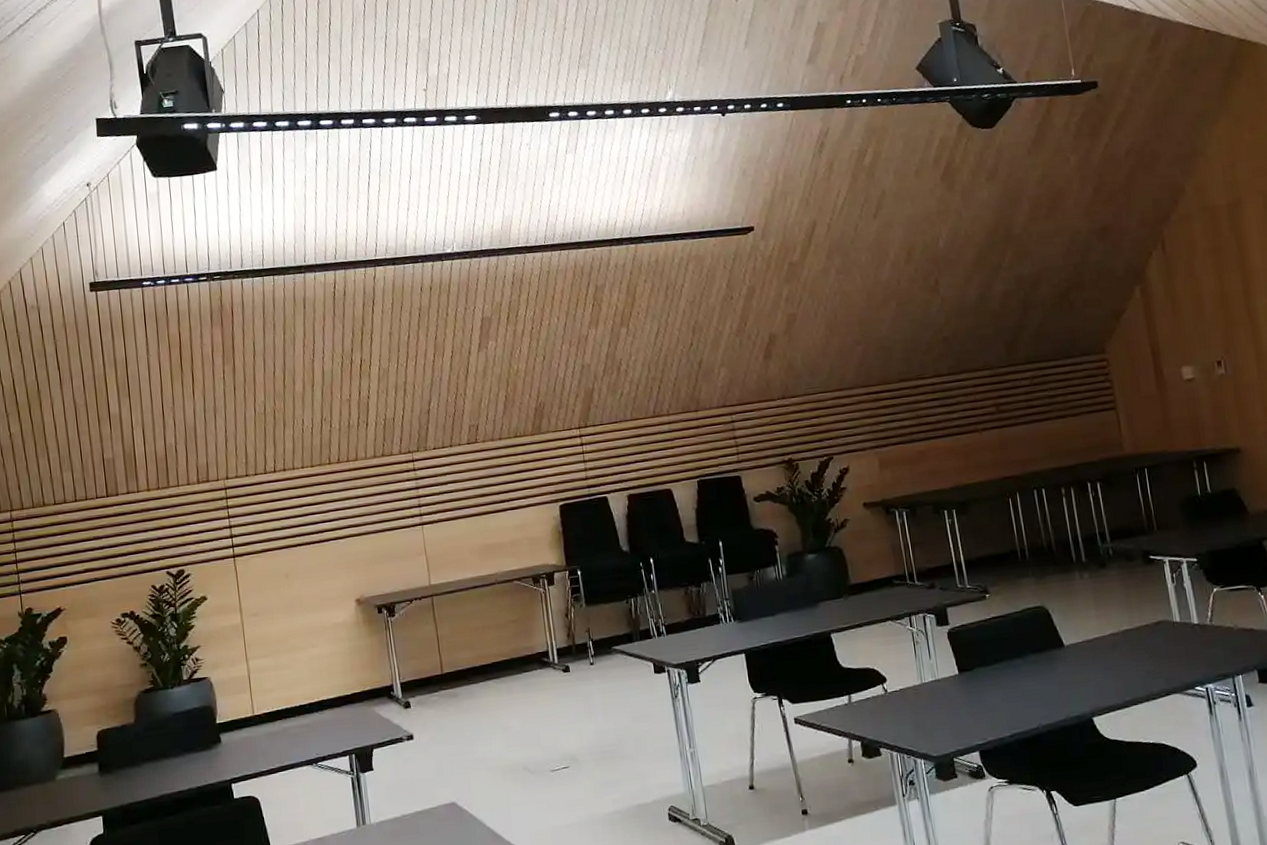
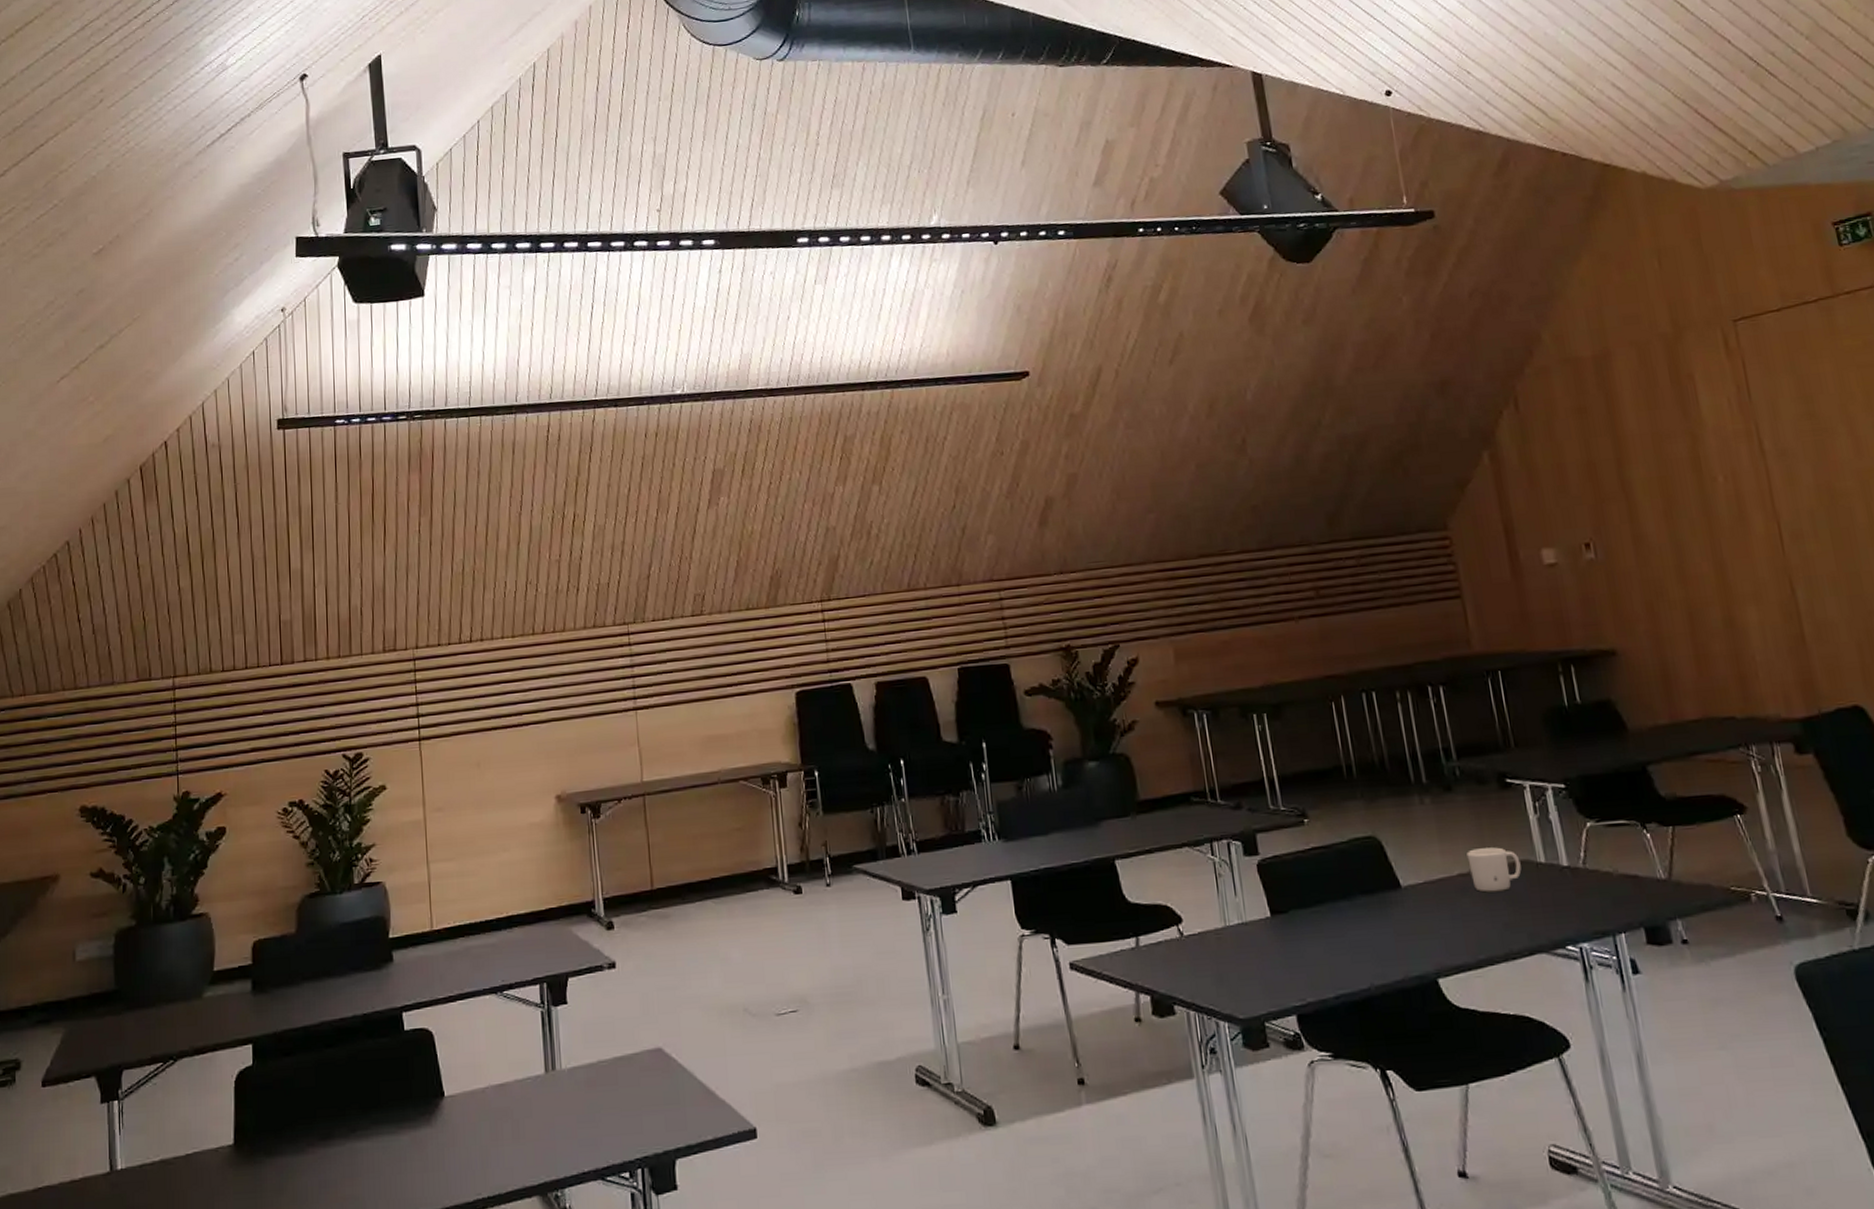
mug: none [1117,611,1161,648] -> present [1466,847,1522,893]

